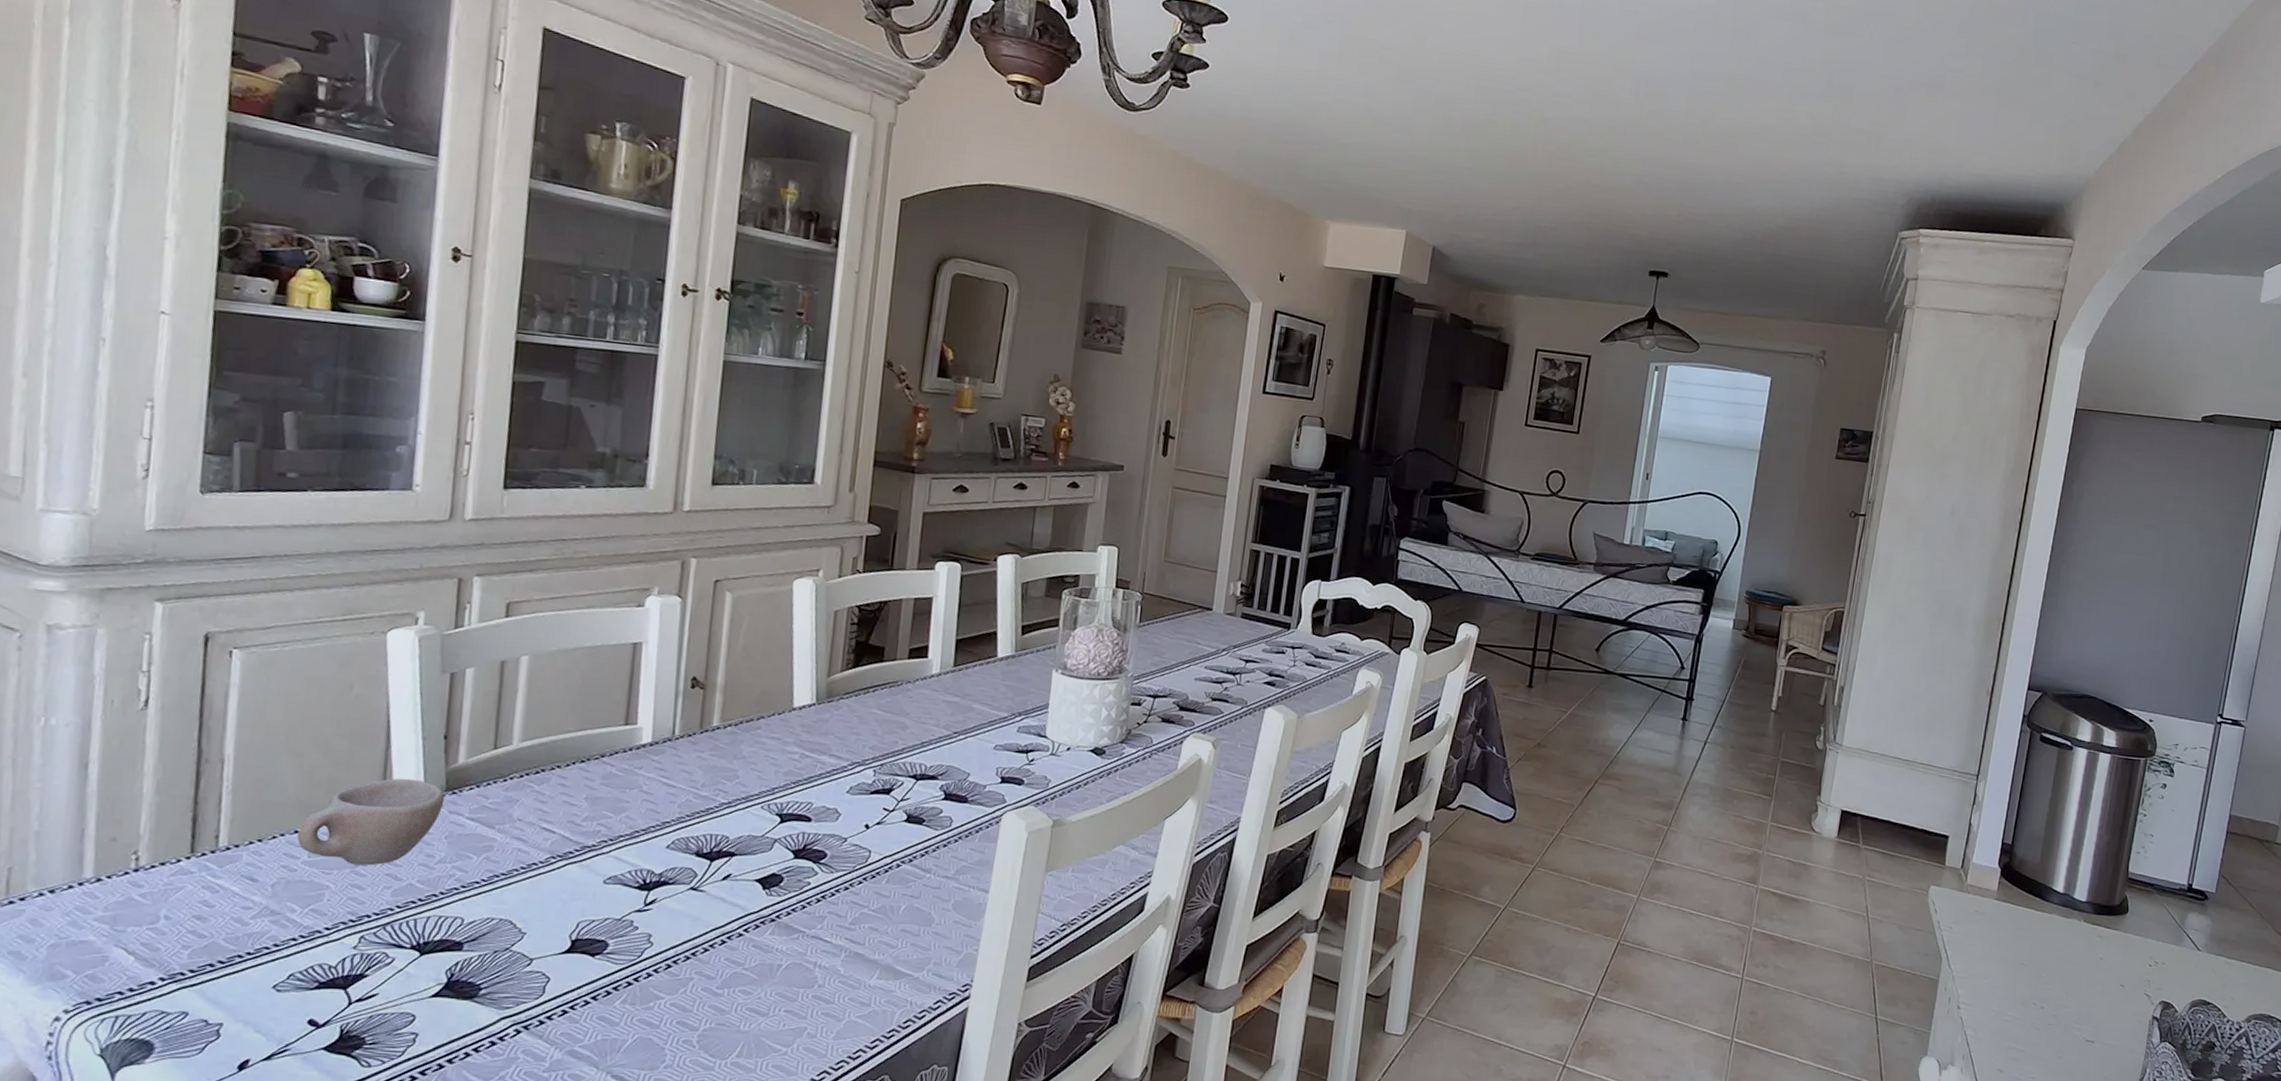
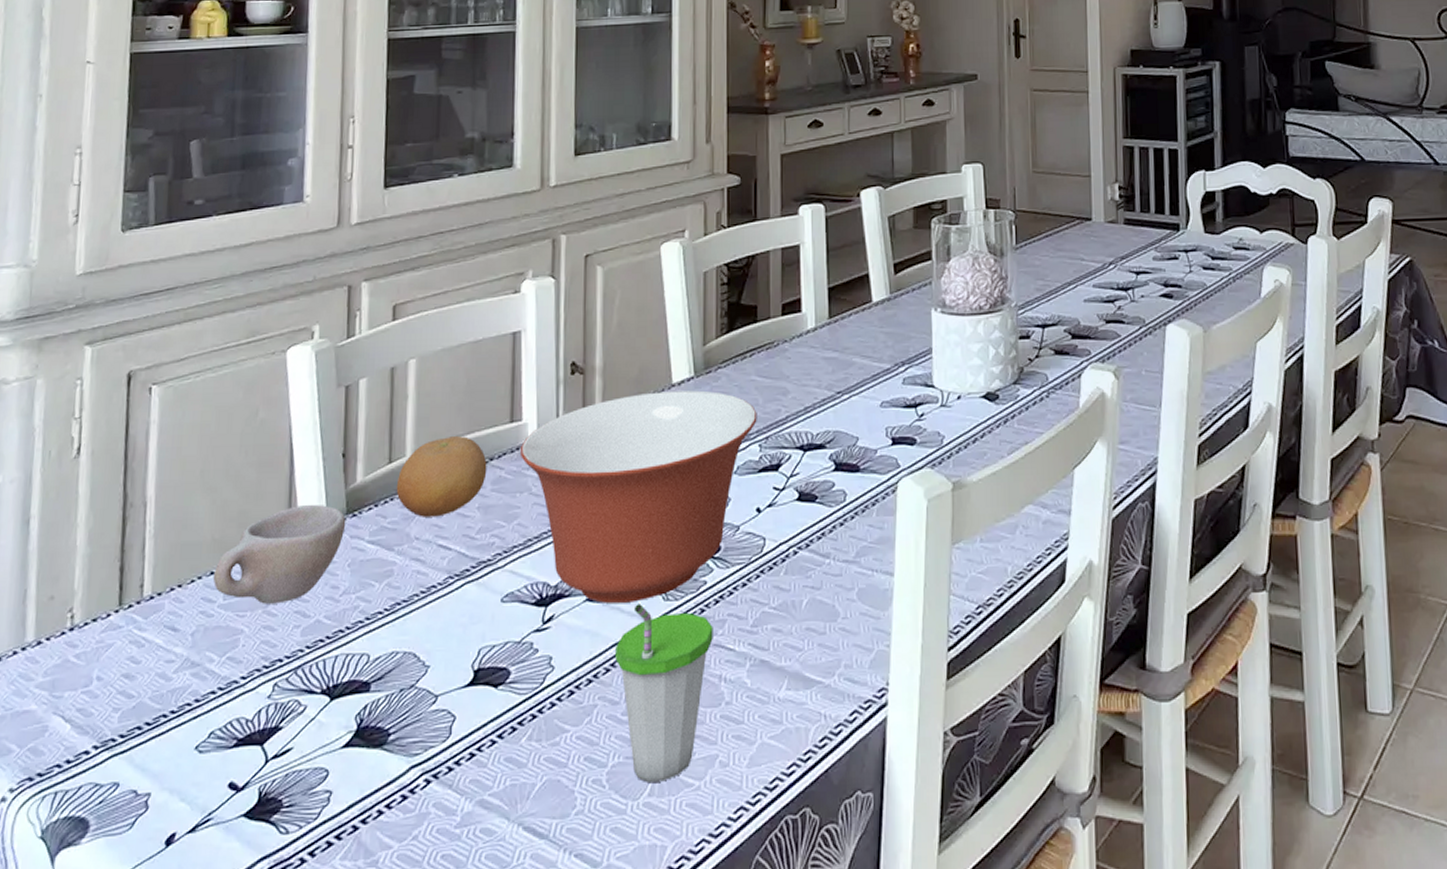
fruit: none [500,731,598,803] -> present [396,435,487,517]
mixing bowl: none [632,713,875,895] -> present [520,390,757,603]
cup: none [714,896,813,1046] -> present [615,604,713,782]

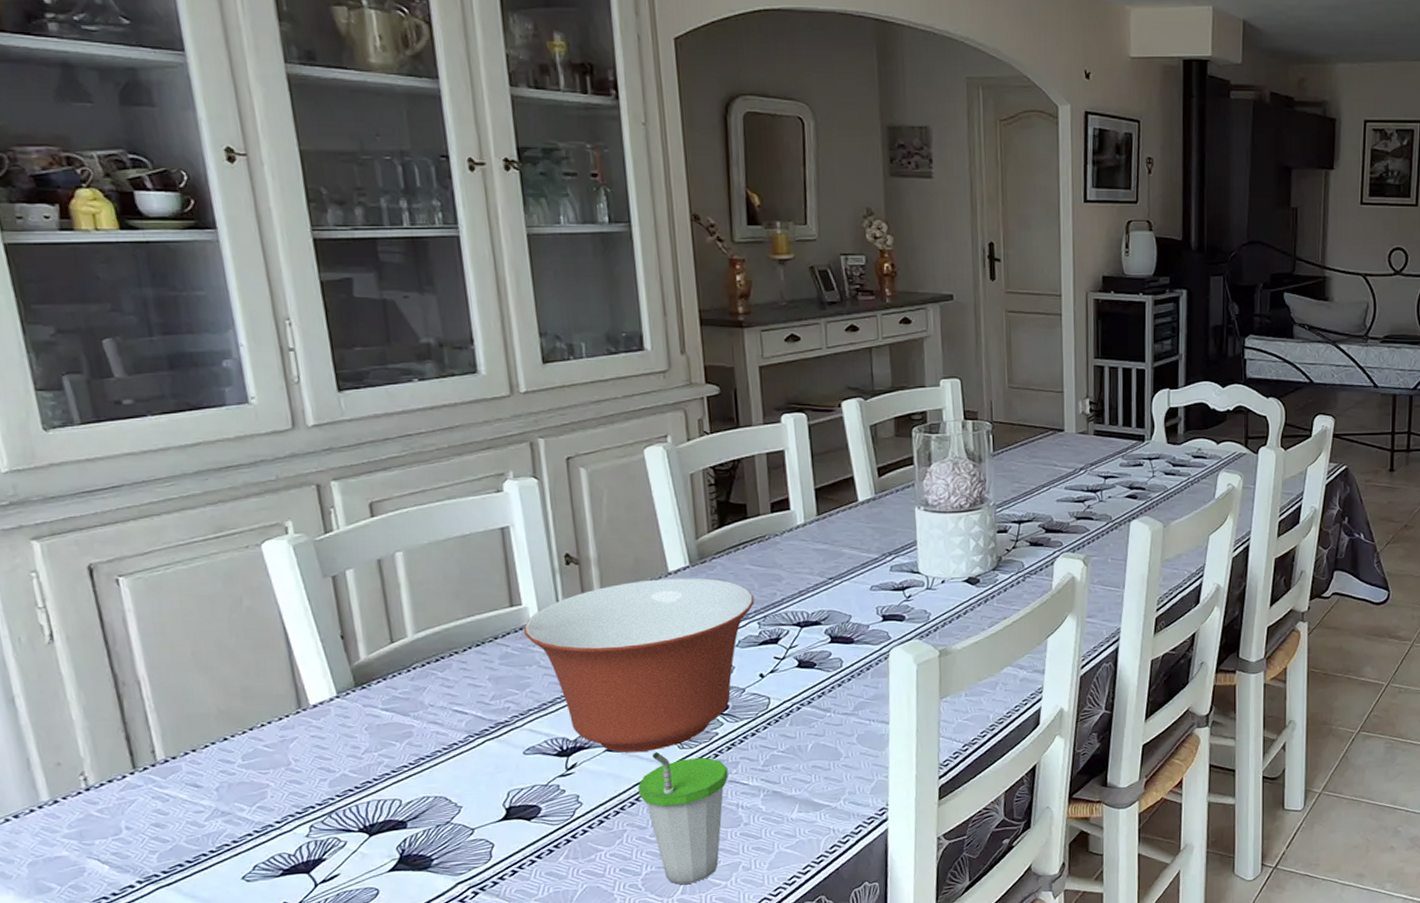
cup: present [212,505,346,604] -> none [227,680,357,763]
fruit: present [396,435,487,517] -> none [402,618,493,688]

